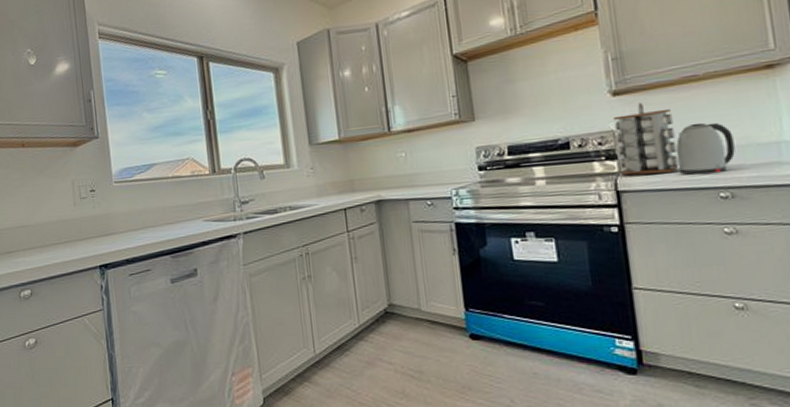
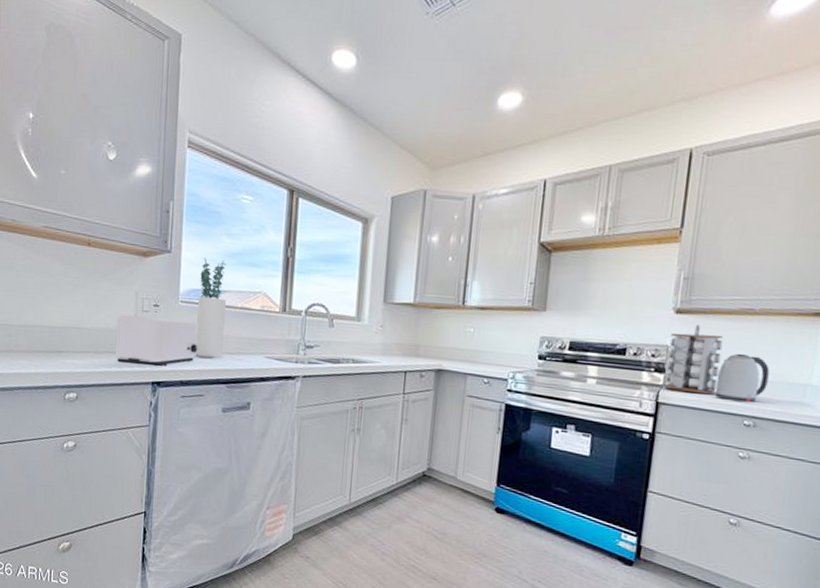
toaster: none [58,199,138,253] -> present [115,315,198,367]
vase: none [129,135,163,232] -> present [195,257,227,359]

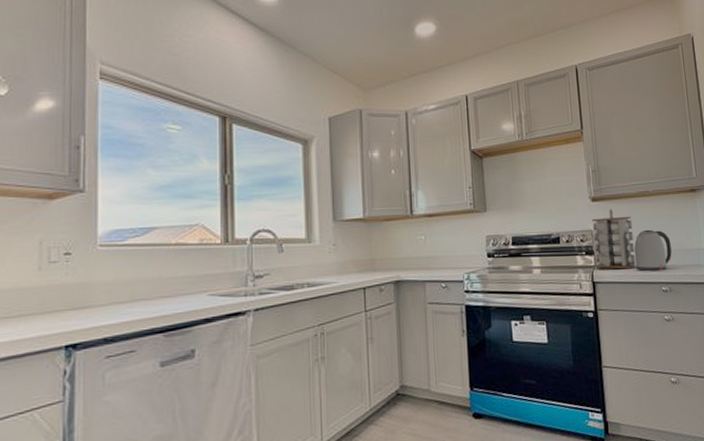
toaster: present [115,315,198,367] -> none [12,266,125,329]
vase: present [195,257,227,359] -> none [121,194,158,306]

